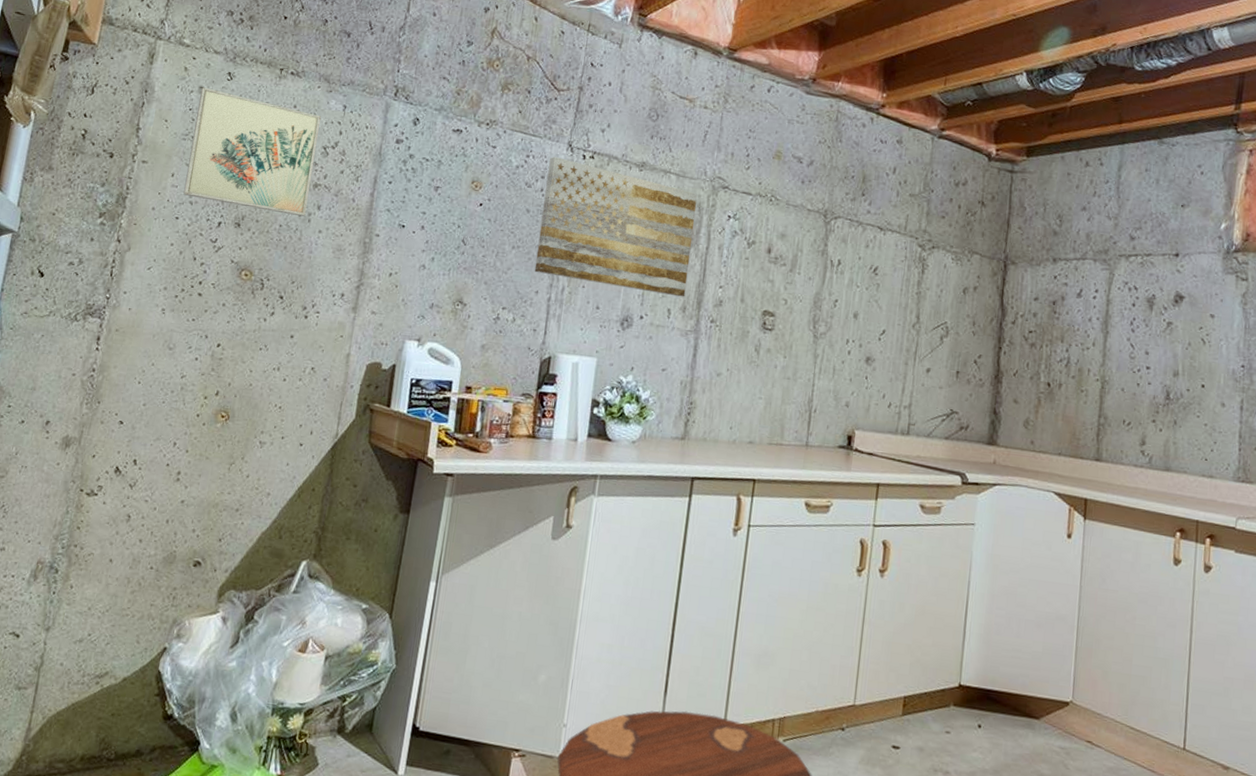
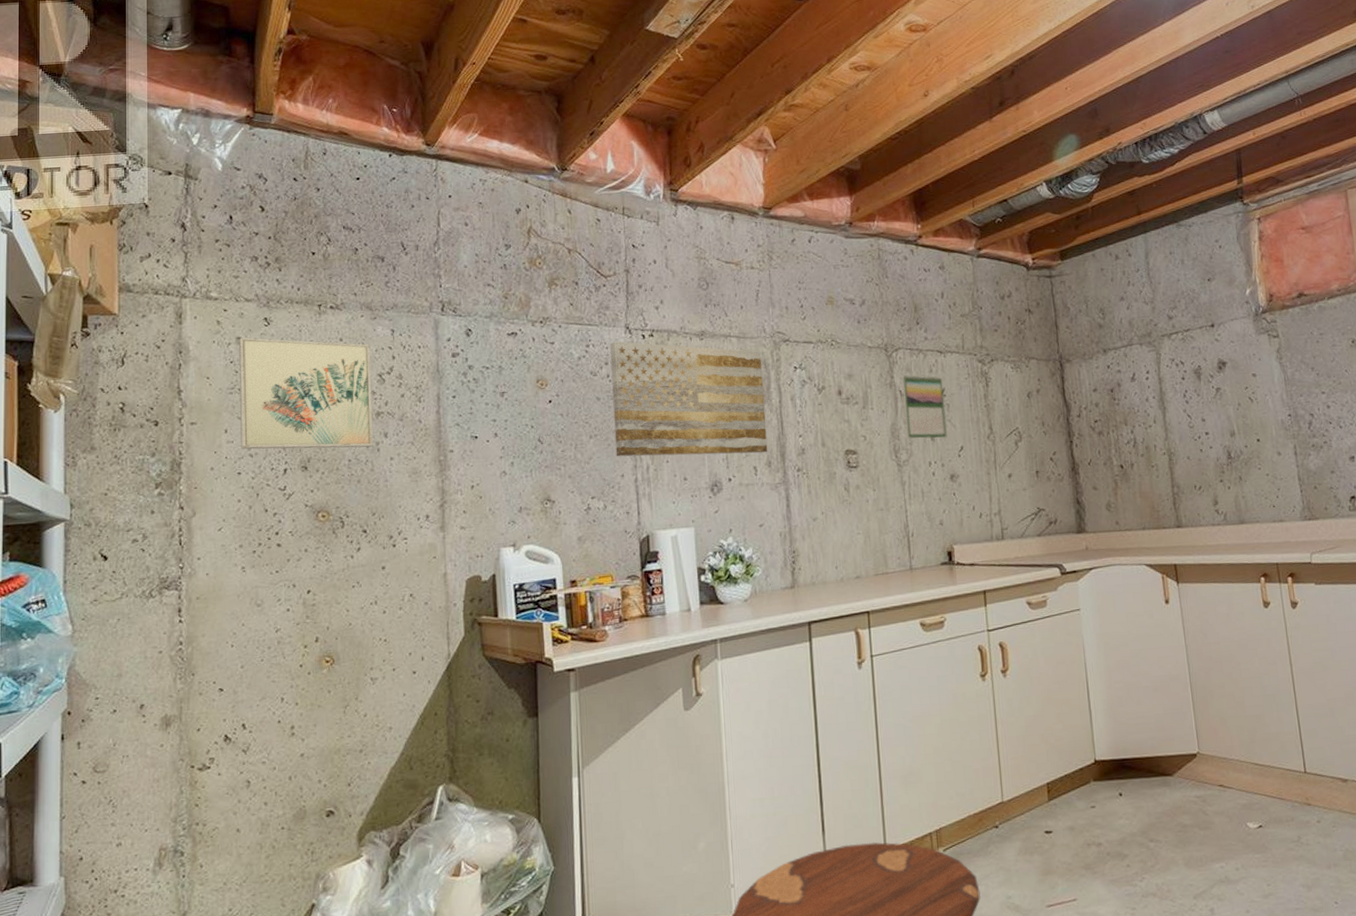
calendar: none [829,244,878,318] -> present [902,374,947,439]

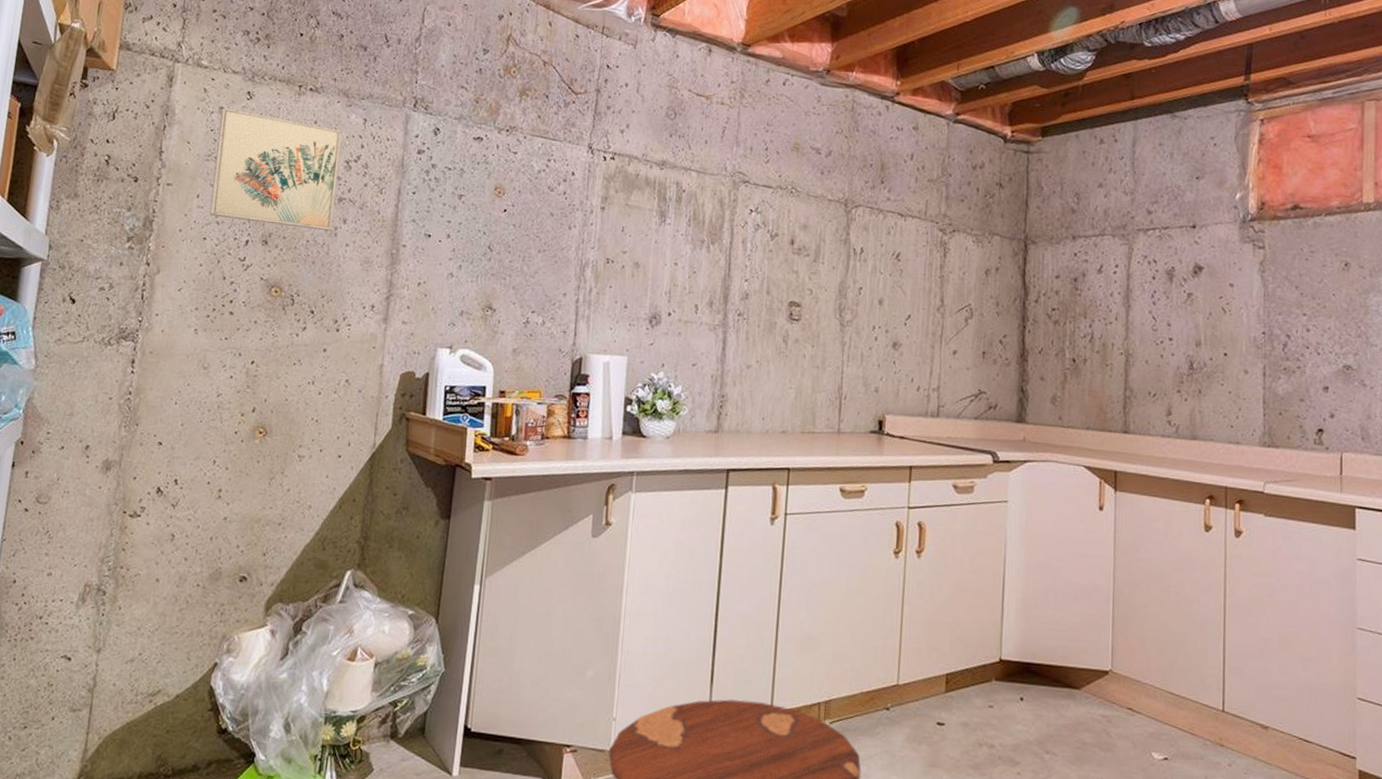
wall art: present [610,341,768,457] -> none [561,159,719,292]
calendar: present [902,374,947,439] -> none [854,233,900,304]

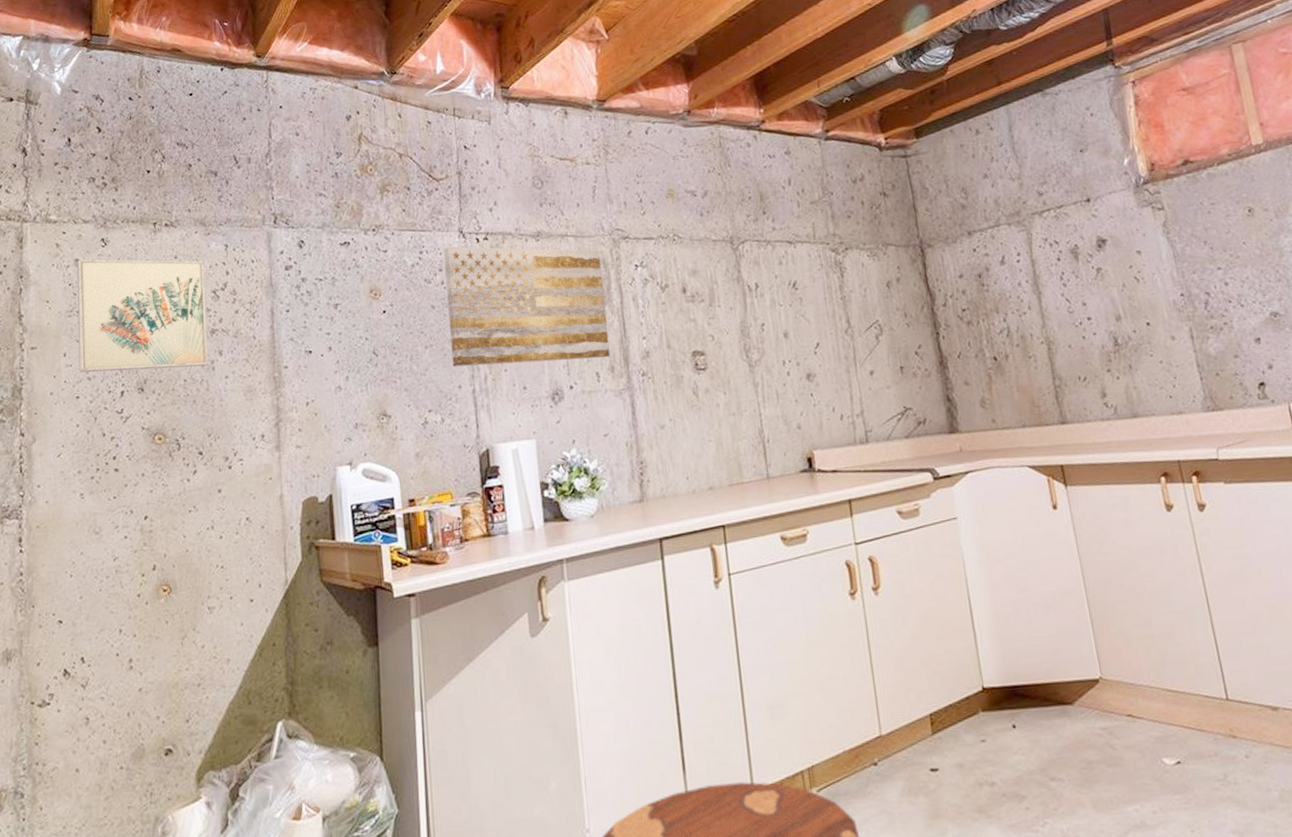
wall art: none [561,159,719,292] -> present [444,246,610,367]

